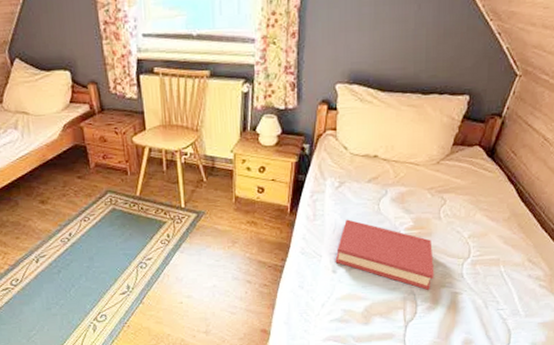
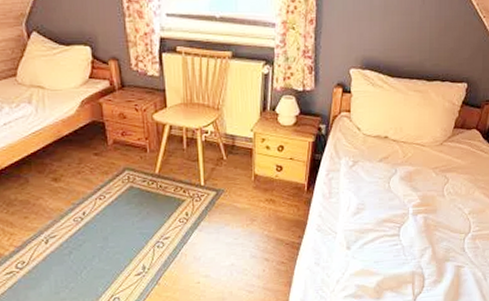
hardback book: present [335,219,435,290] -> none [349,197,440,264]

